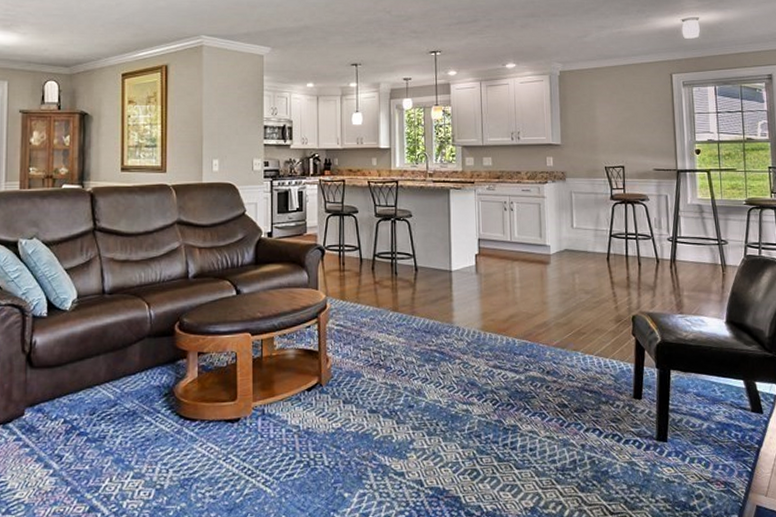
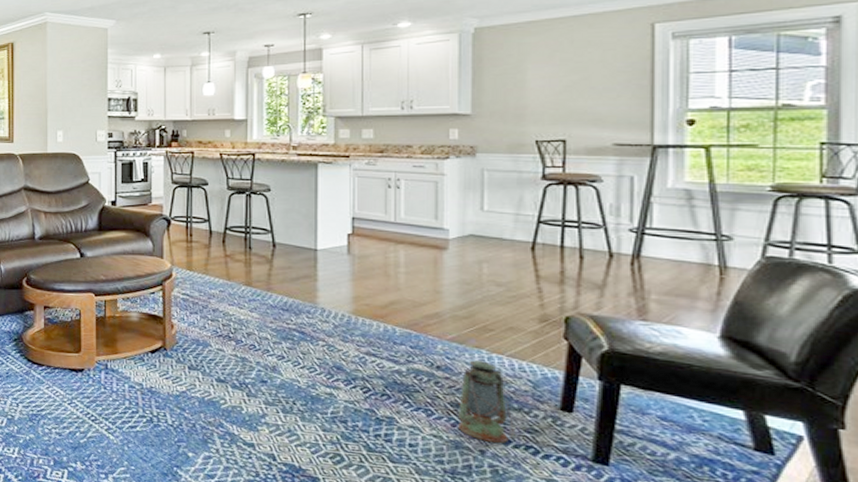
lantern: none [563,358,604,437] -> present [457,357,514,444]

